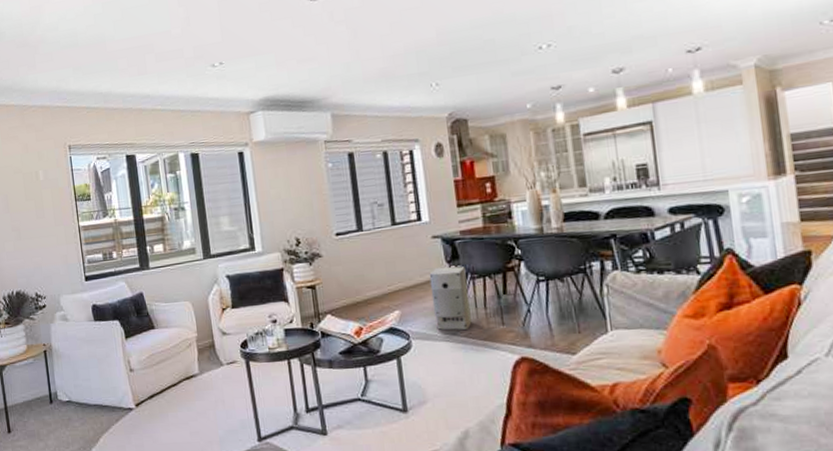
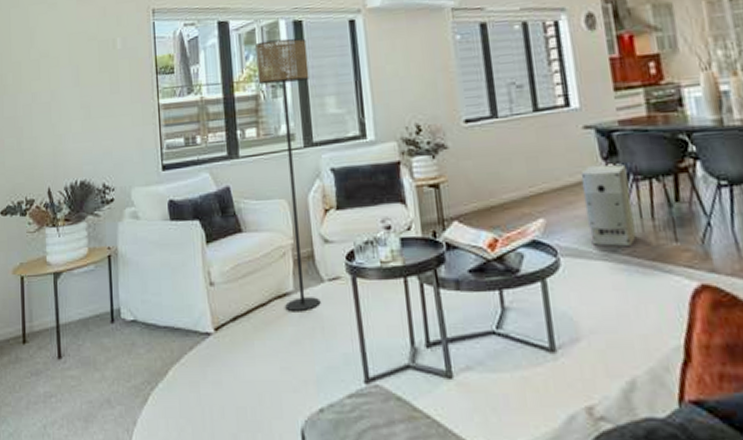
floor lamp: none [159,168,221,389] -> present [255,38,321,311]

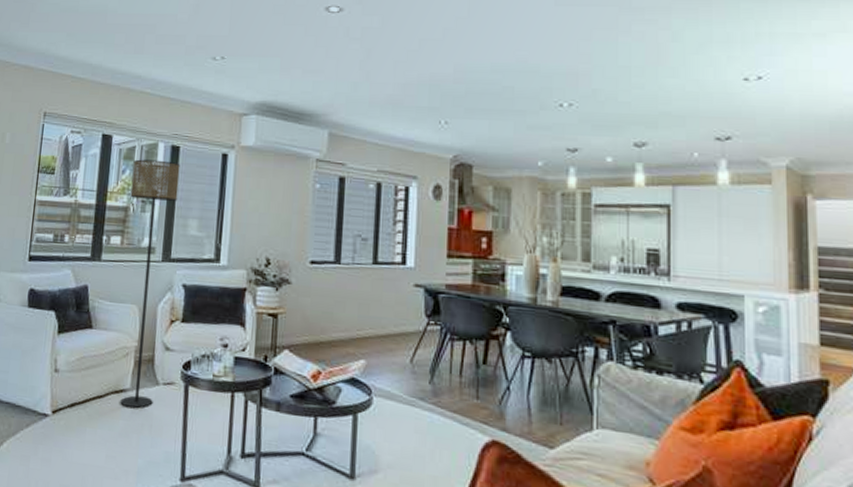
air purifier: present [580,165,636,246] -> none [402,320,445,396]

